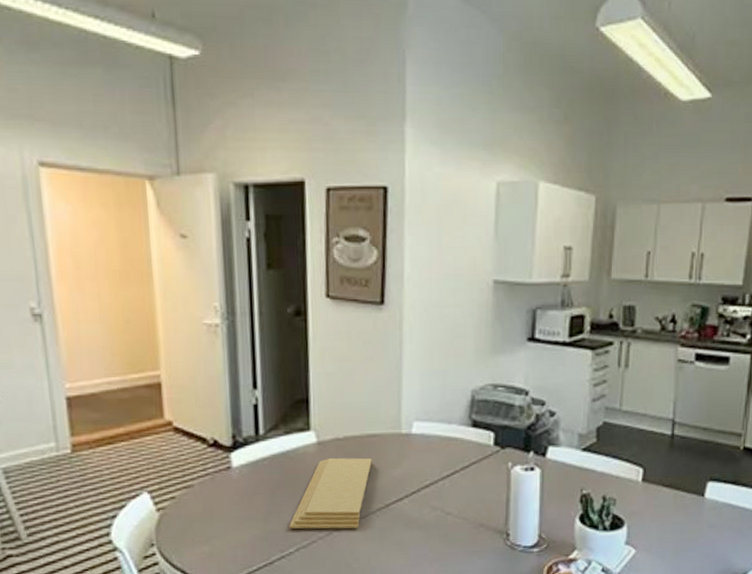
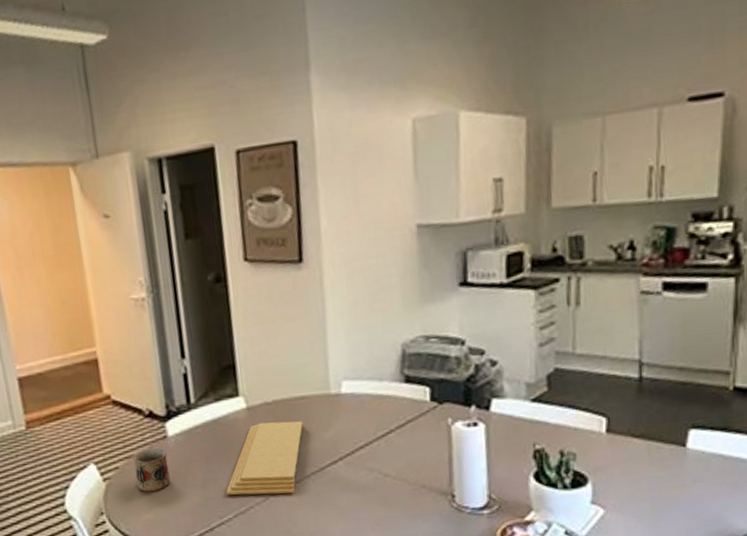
mug: none [193,478,231,524] -> present [134,448,171,492]

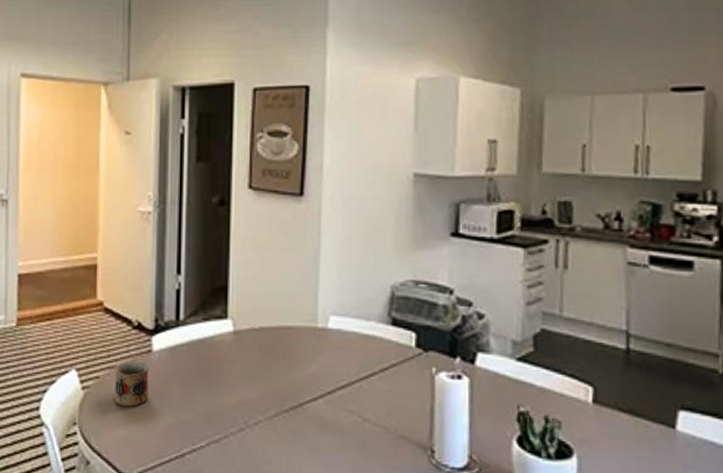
cutting board: present [226,421,304,495] -> none [202,348,288,428]

